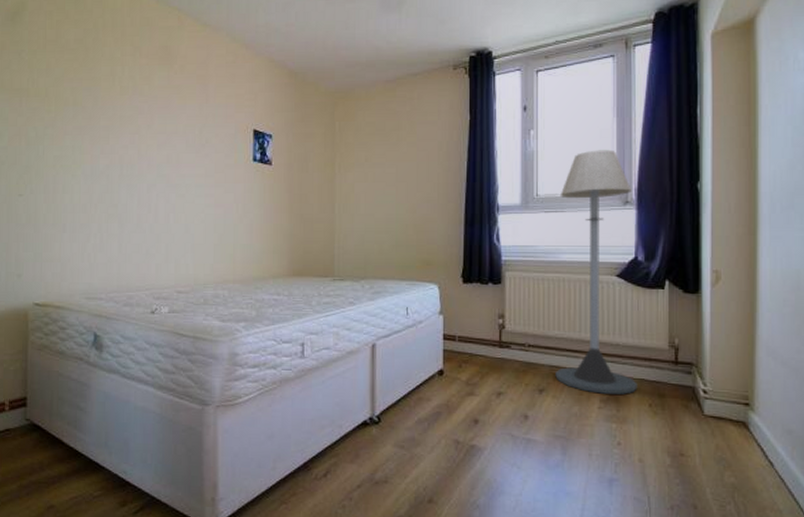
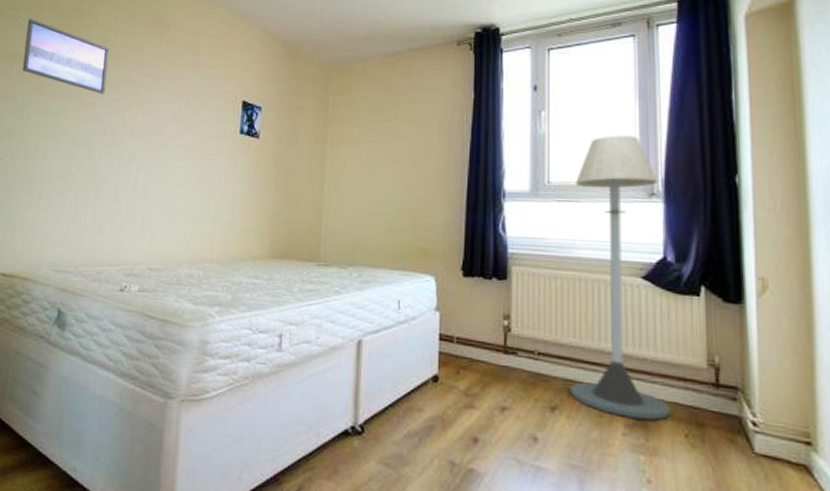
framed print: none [31,53,119,128] -> present [22,19,109,94]

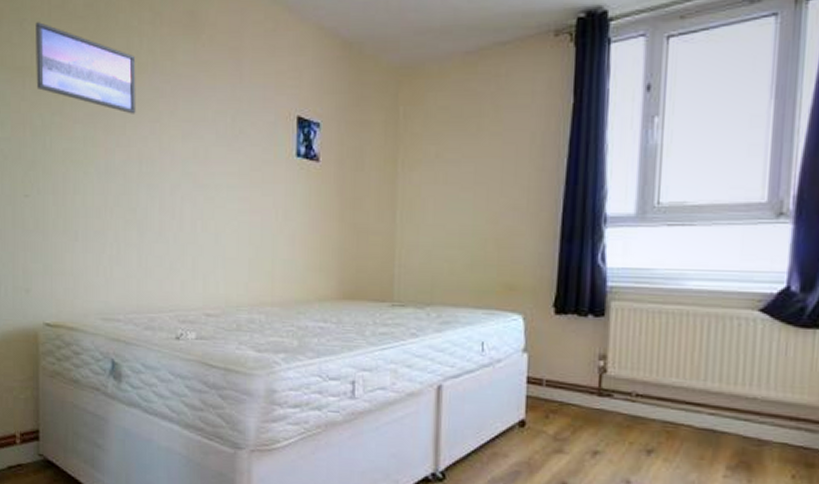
floor lamp: present [570,135,670,420] -> none [669,143,789,462]

